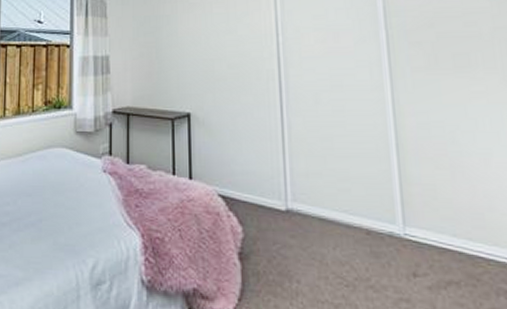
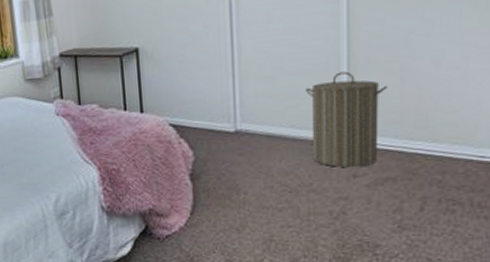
laundry hamper: none [357,159,440,266] -> present [306,71,388,168]

